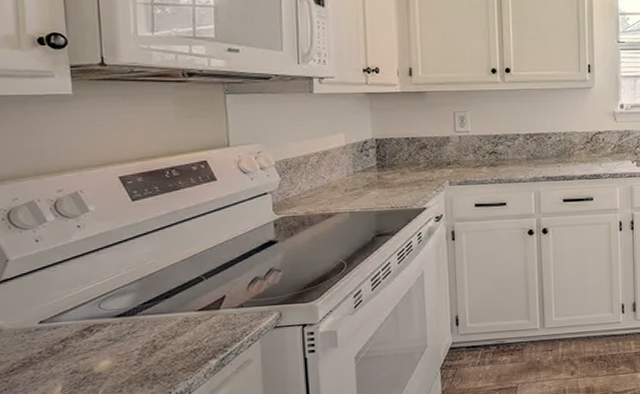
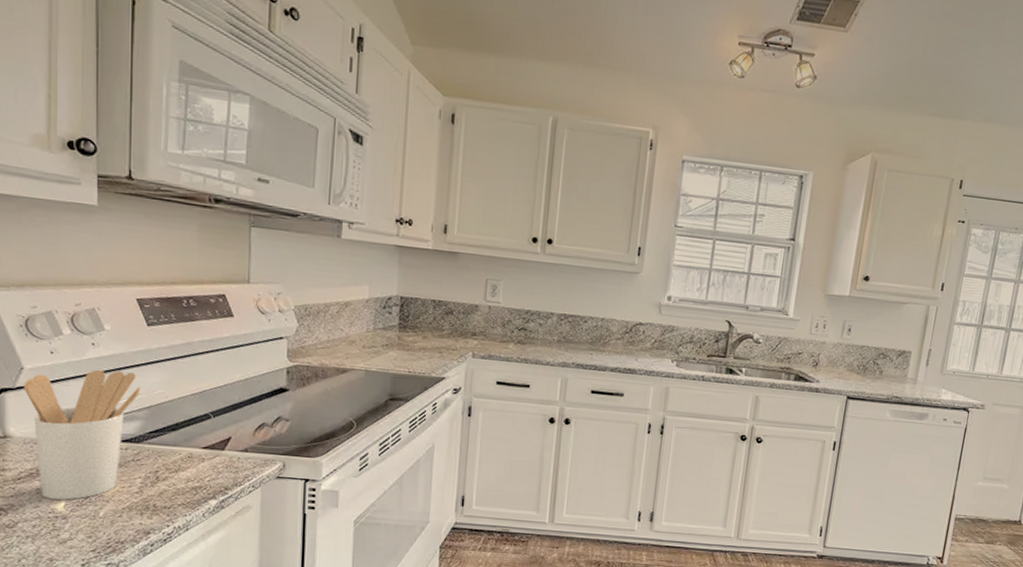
utensil holder: none [9,248,131,386] -> present [23,369,142,501]

